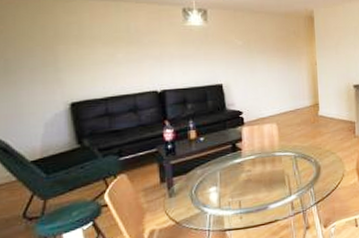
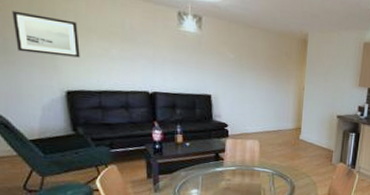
wall art: none [14,31,84,70] -> present [12,10,80,58]

